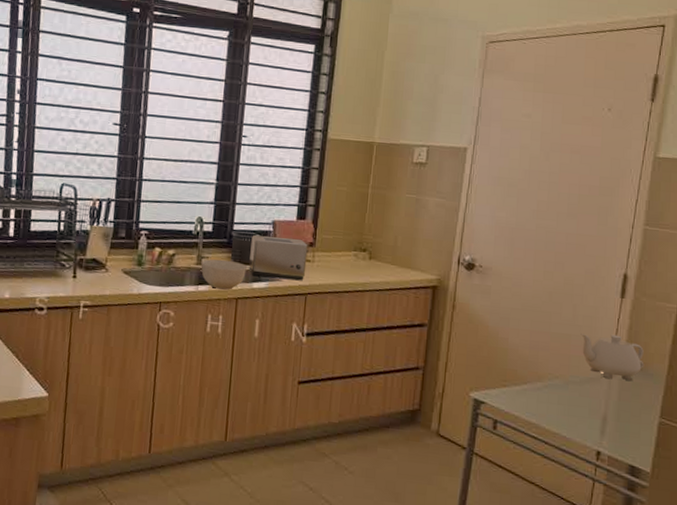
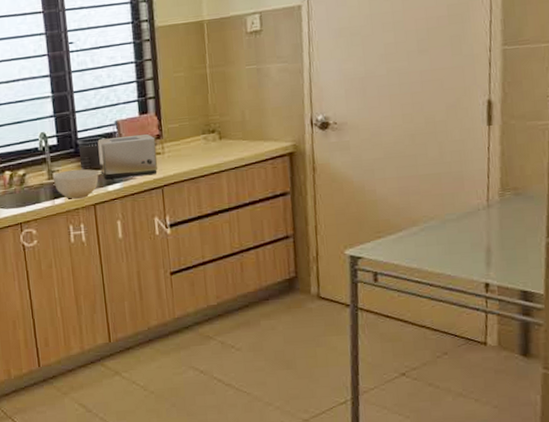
teapot: present [580,334,645,382] -> none [450,164,523,210]

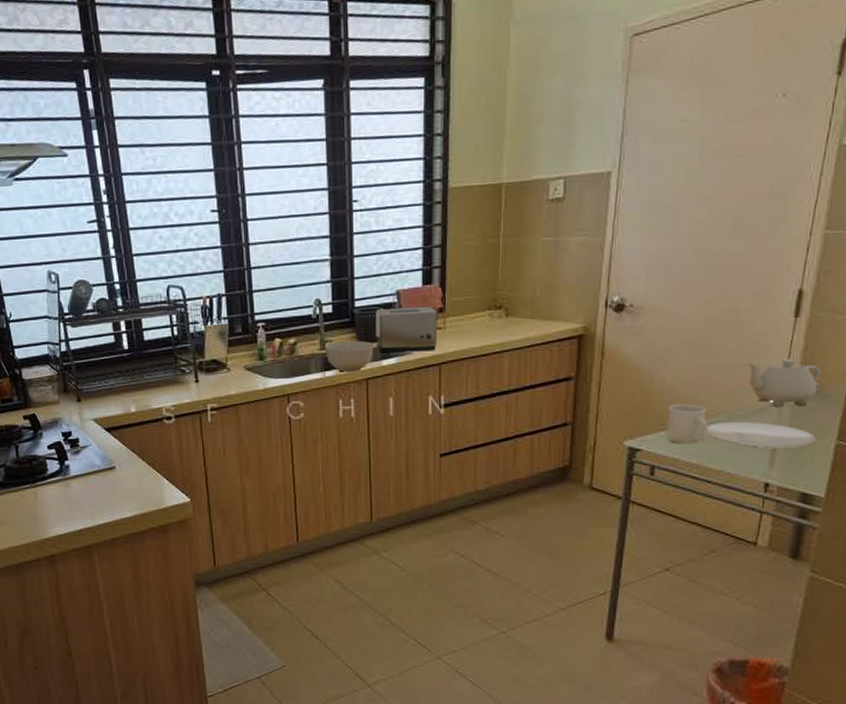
mug: none [381,211,423,250] -> present [665,404,709,444]
plate: none [422,224,527,250] -> present [707,421,816,449]
teapot: none [450,164,523,210] -> present [747,358,821,408]

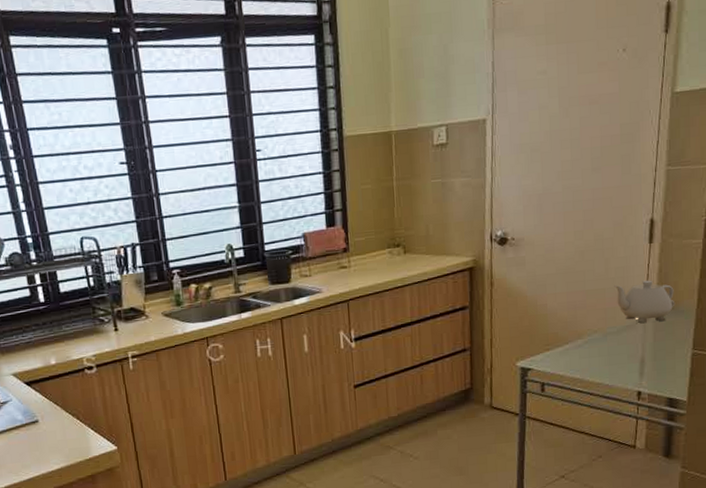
bowl: present [325,340,374,373] -> none [239,282,286,314]
toaster: present [375,306,439,353] -> none [285,246,344,294]
mug: present [665,404,709,444] -> none [550,325,587,362]
plate: present [707,421,816,449] -> none [586,337,675,361]

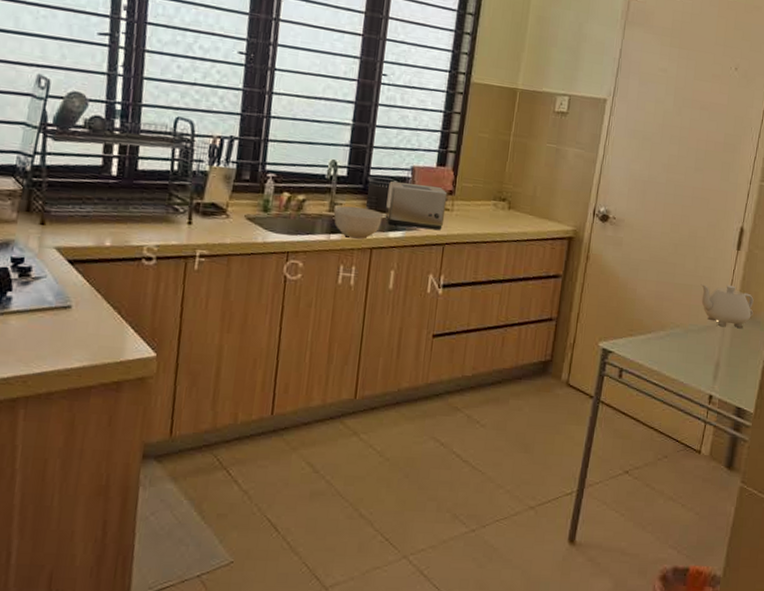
bowl: none [239,282,286,314] -> present [333,206,383,240]
toaster: none [285,246,344,294] -> present [385,181,448,230]

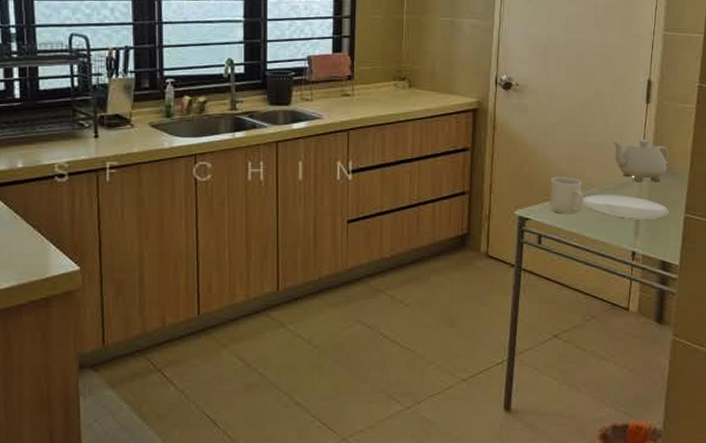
bowl: present [333,206,383,240] -> none [235,102,284,135]
toaster: present [385,181,448,230] -> none [287,72,348,117]
mug: none [633,313,669,352] -> present [549,177,584,214]
plate: none [666,334,749,365] -> present [583,194,669,220]

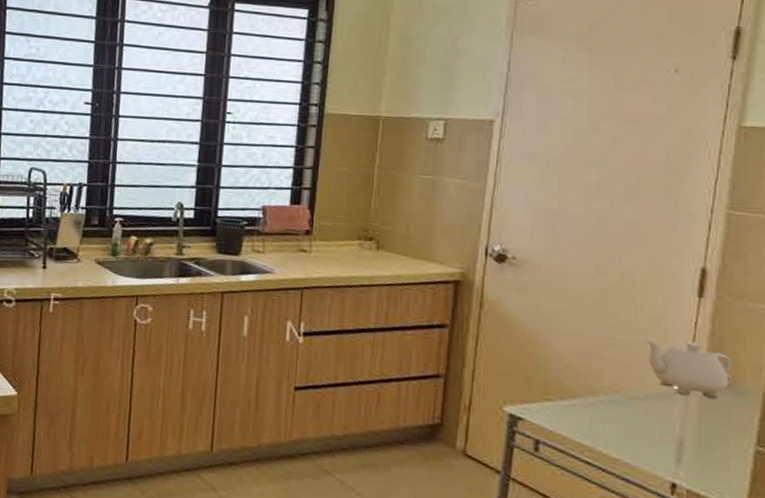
mug: present [549,177,584,214] -> none [551,373,602,423]
plate: present [583,194,669,220] -> none [600,402,730,447]

